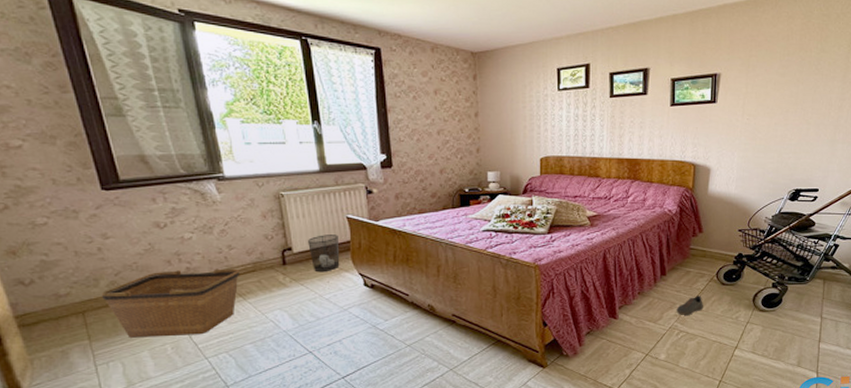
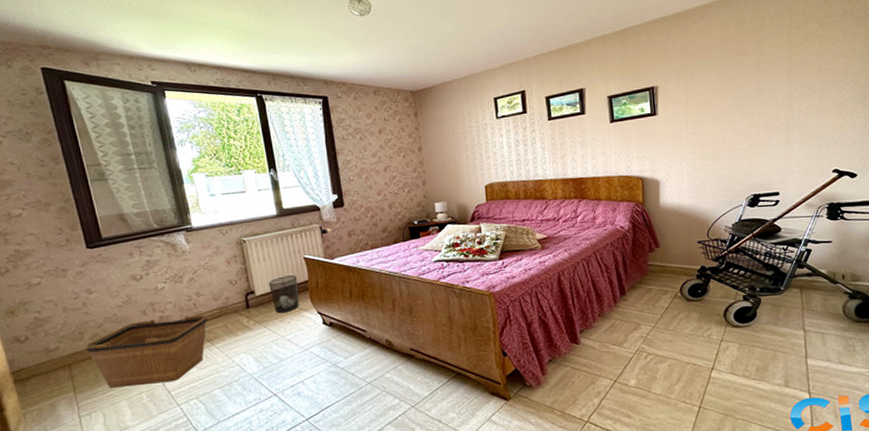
shoe: present [676,296,703,315] -> none [641,314,670,336]

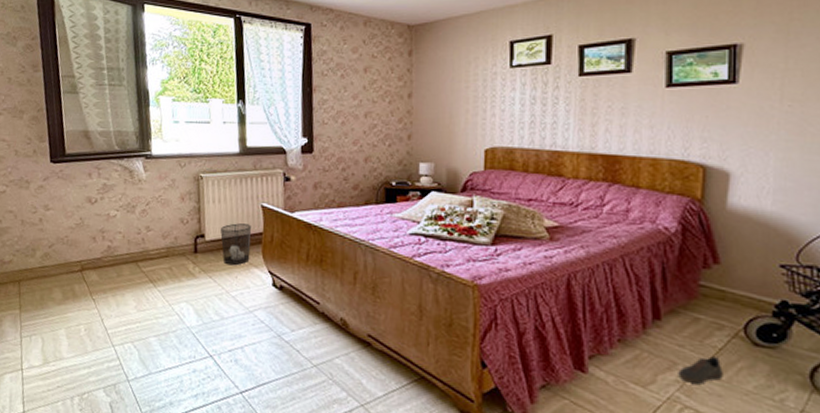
bicycle basket: present [86,314,208,388] -> none [36,247,154,319]
shoe: none [641,314,670,336] -> present [678,356,723,384]

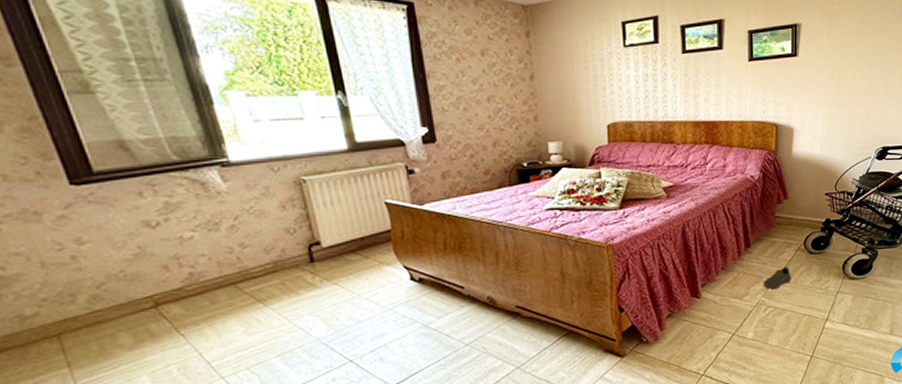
waste bin: present [220,223,251,266] -> none [339,223,380,269]

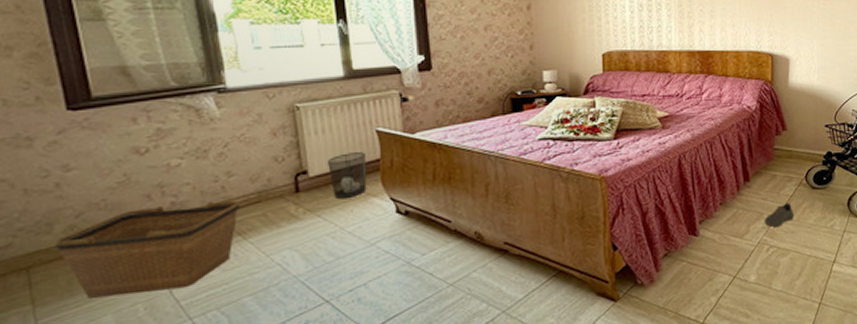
bicycle basket: none [81,270,258,361] -> present [56,200,241,299]
waste bin: none [339,223,380,269] -> present [328,152,367,200]

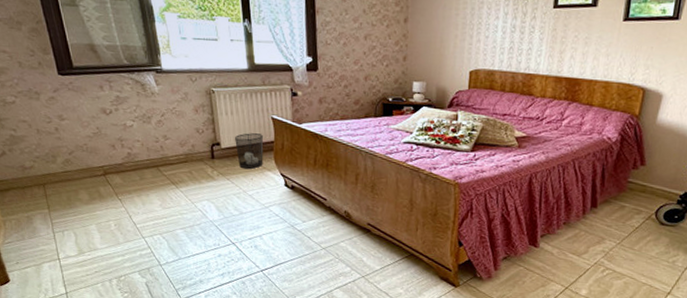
bicycle basket: present [56,200,241,299] -> none [59,154,174,216]
shoe: present [764,203,794,227] -> none [604,233,637,253]

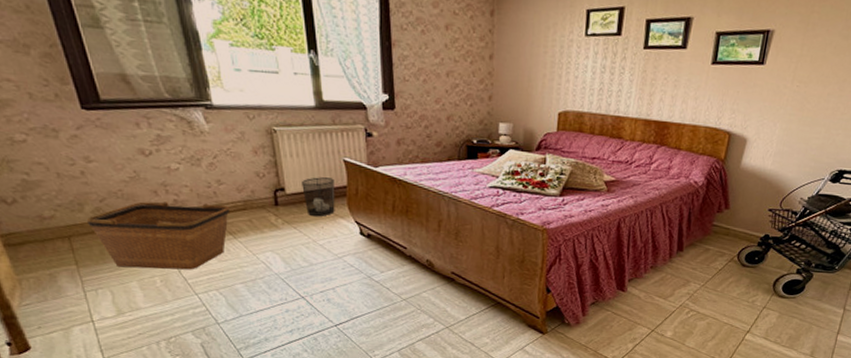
bicycle basket: none [59,154,174,216] -> present [87,201,231,270]

